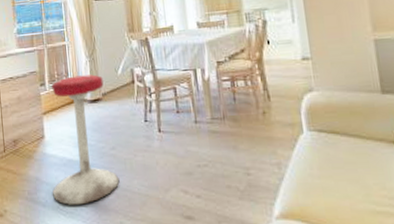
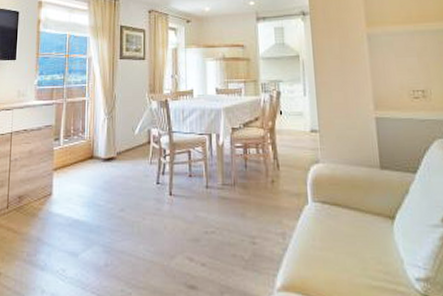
stool: present [51,74,120,205] -> none [53,132,125,269]

